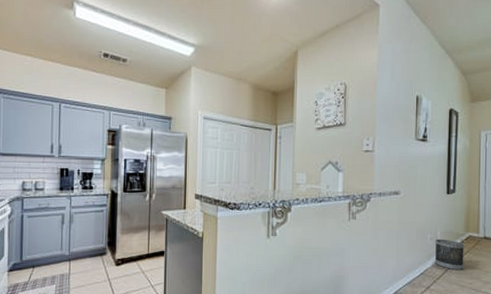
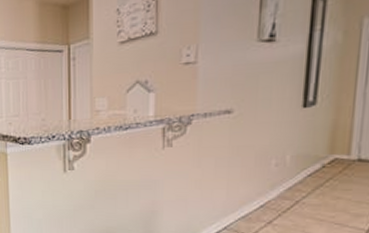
wastebasket: present [434,239,464,271] -> none [280,164,326,202]

